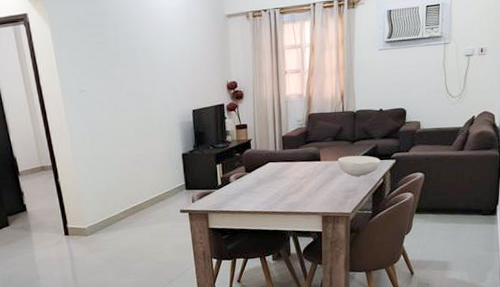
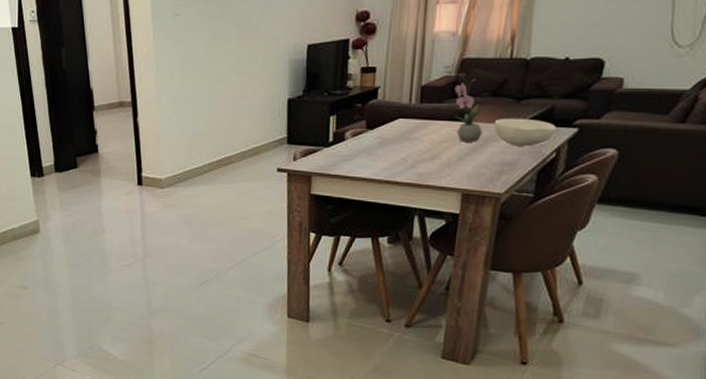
flower arrangement: none [306,124,331,177] -> present [454,73,488,143]

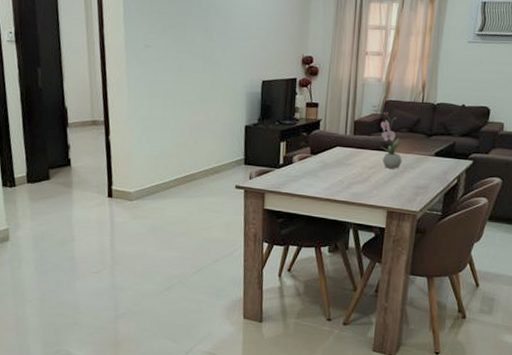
bowl: present [493,118,556,147] -> none [410,150,457,174]

